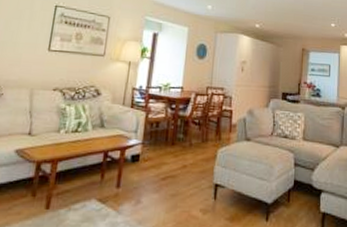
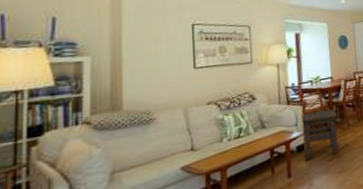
side table: none [138,121,180,175] -> present [302,109,339,161]

